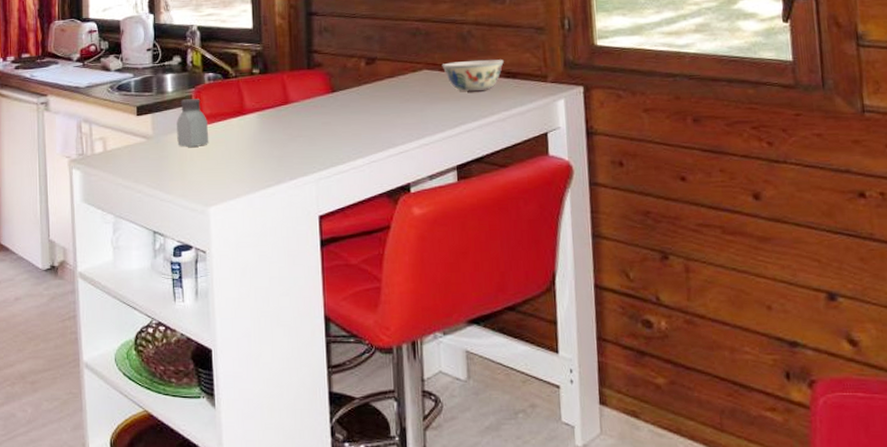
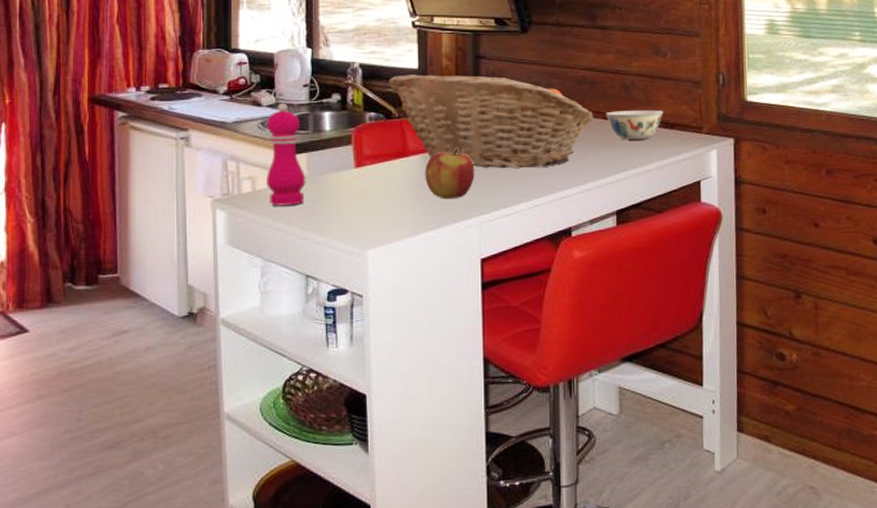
pepper mill: none [115,67,151,165] -> present [267,103,306,206]
saltshaker: present [177,99,209,147] -> none [334,139,369,188]
fruit basket: none [225,32,431,125] -> present [388,75,595,169]
apple: none [262,105,311,157] -> present [425,148,475,199]

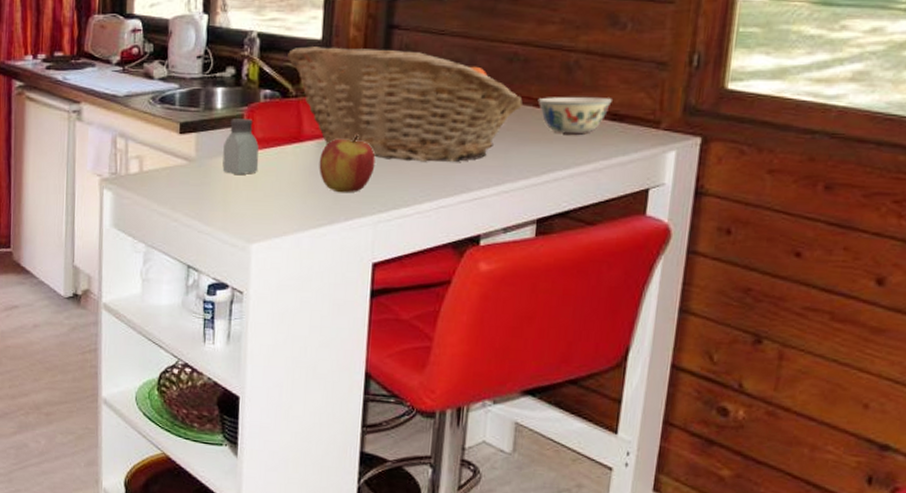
pepper mill: present [267,103,306,206] -> none [154,76,194,190]
saltshaker: none [334,139,369,188] -> present [222,119,259,175]

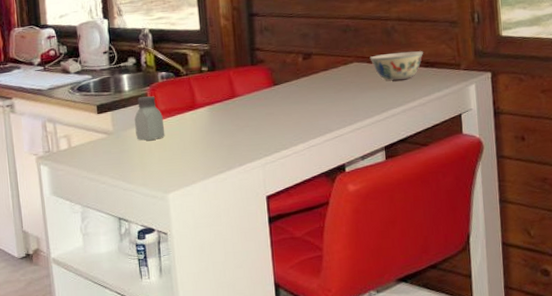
fruit basket: present [288,46,524,162] -> none [175,31,360,115]
apple: present [319,134,376,193] -> none [212,98,256,145]

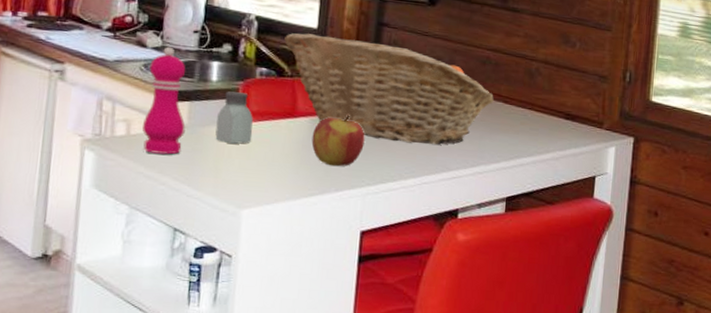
pepper mill: none [75,69,112,160] -> present [142,46,186,155]
fruit basket: none [175,31,360,115] -> present [284,33,495,145]
apple: none [212,98,256,145] -> present [311,115,365,167]
bowl: present [369,51,424,80] -> none [506,96,567,128]

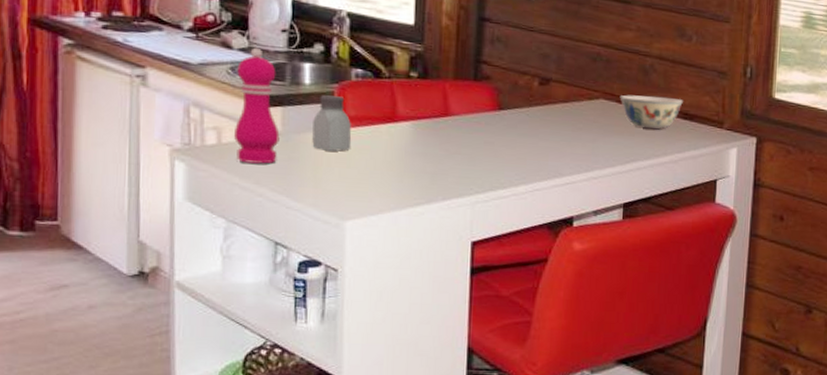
fruit basket: present [284,33,495,145] -> none [379,30,608,149]
apple: present [311,115,365,167] -> none [415,118,471,174]
bowl: none [506,96,567,128] -> present [620,95,684,129]

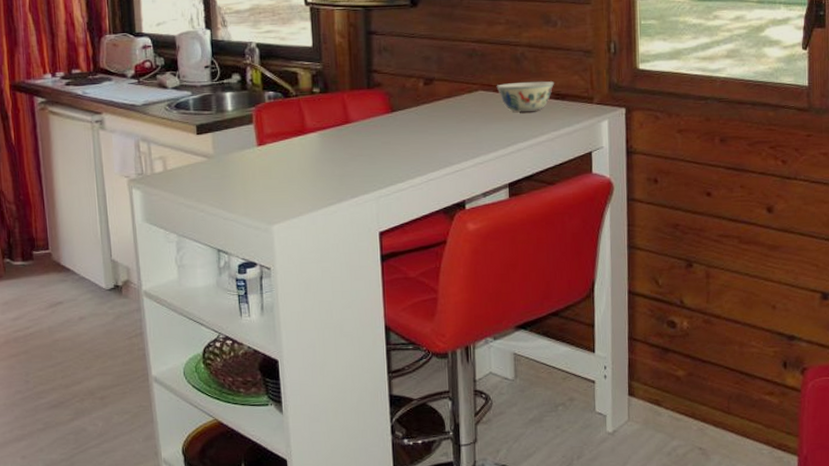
pepper mill: present [234,47,280,164] -> none [173,84,213,184]
saltshaker: present [312,95,352,152] -> none [238,118,271,166]

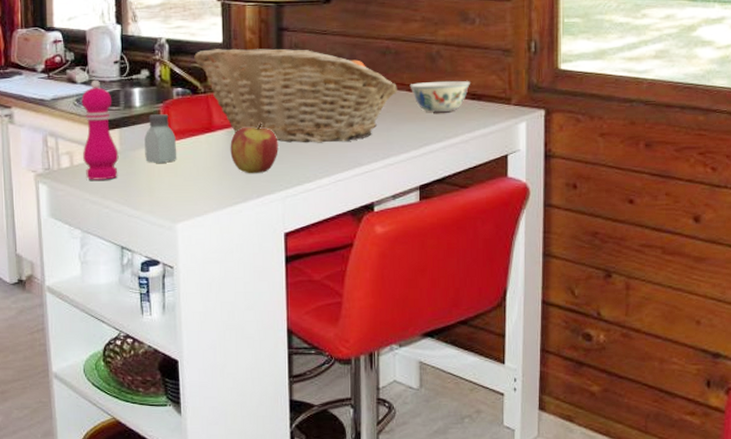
pepper mill: none [173,84,213,184] -> present [81,79,119,180]
saltshaker: none [238,118,271,166] -> present [144,114,177,163]
fruit basket: none [285,52,486,144] -> present [194,48,398,143]
apple: none [323,124,371,175] -> present [230,123,278,174]

